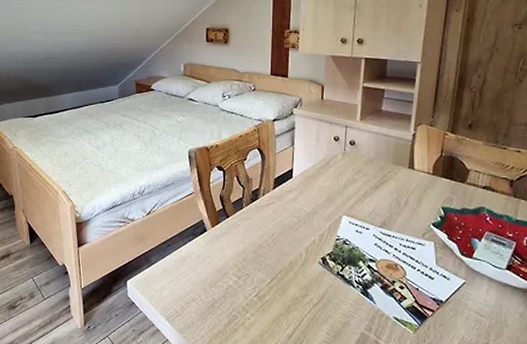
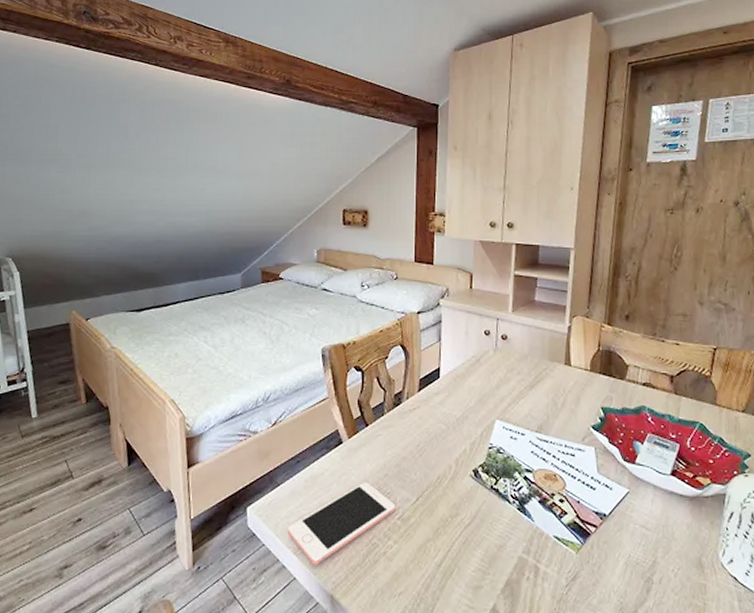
cell phone: none [160,264,253,330] -> present [287,482,396,565]

